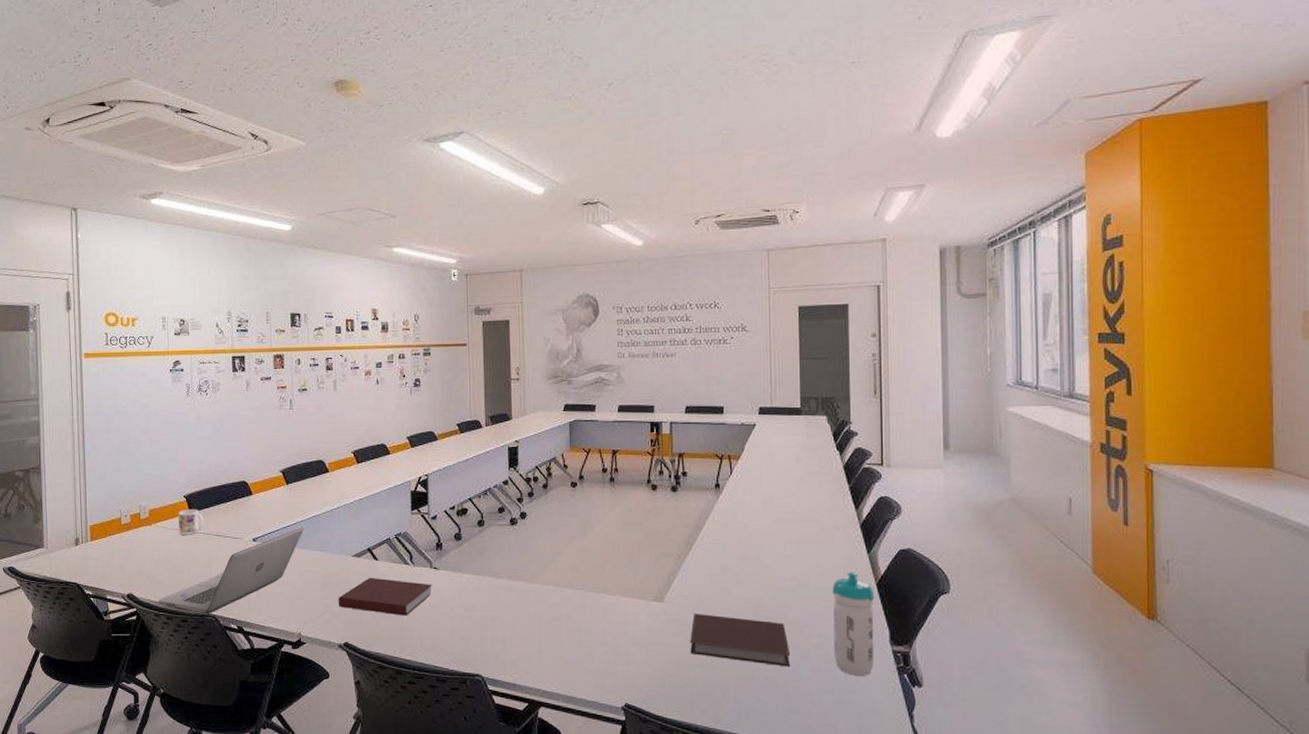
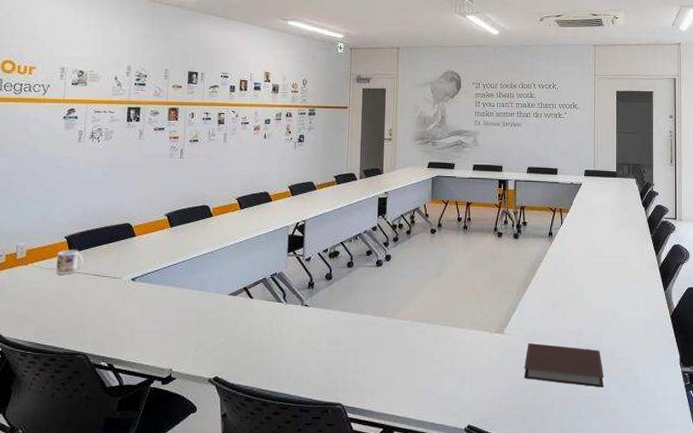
laptop: present [158,527,304,613] -> none [26,267,184,352]
notebook: present [338,577,432,616] -> none [211,314,302,350]
water bottle: present [832,572,875,676] -> none [637,306,669,393]

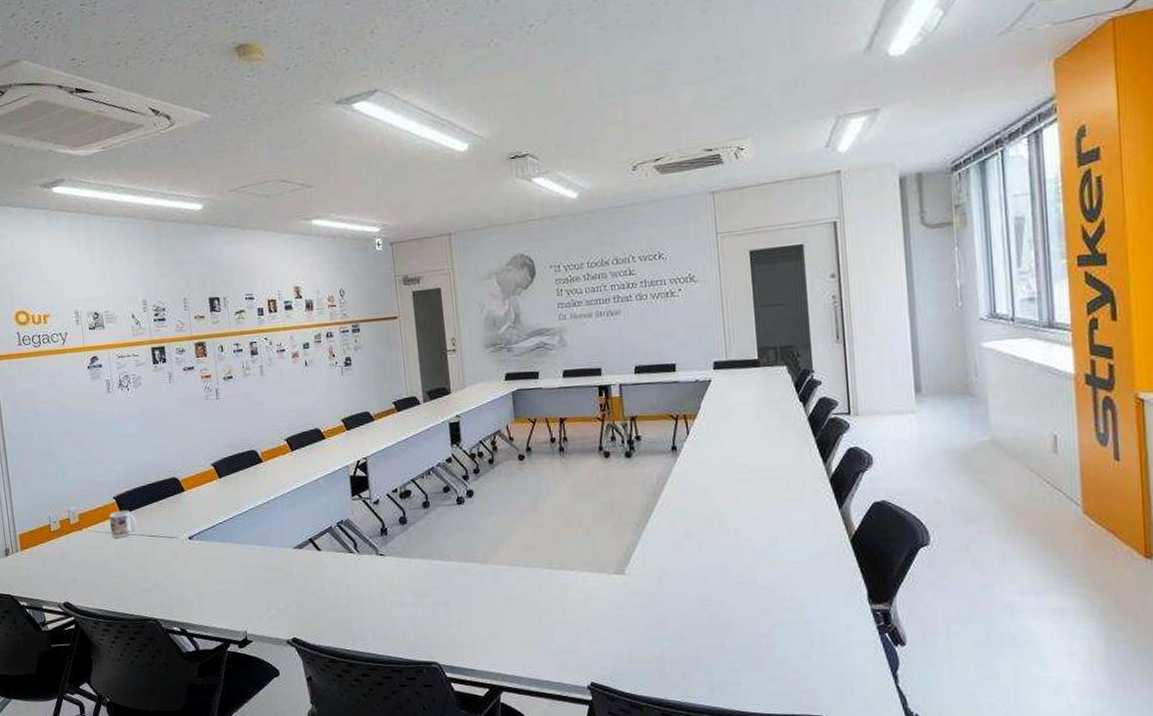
notebook: present [524,343,604,388] -> none [655,584,764,634]

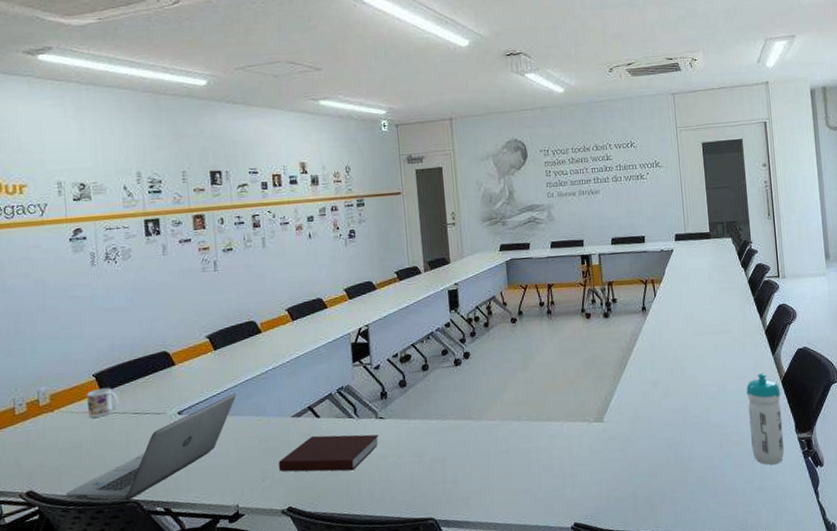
laptop: none [96,521,242,618] -> present [66,393,237,501]
notebook: none [282,568,380,607] -> present [278,434,379,472]
water bottle: none [803,529,853,638] -> present [746,373,785,465]

